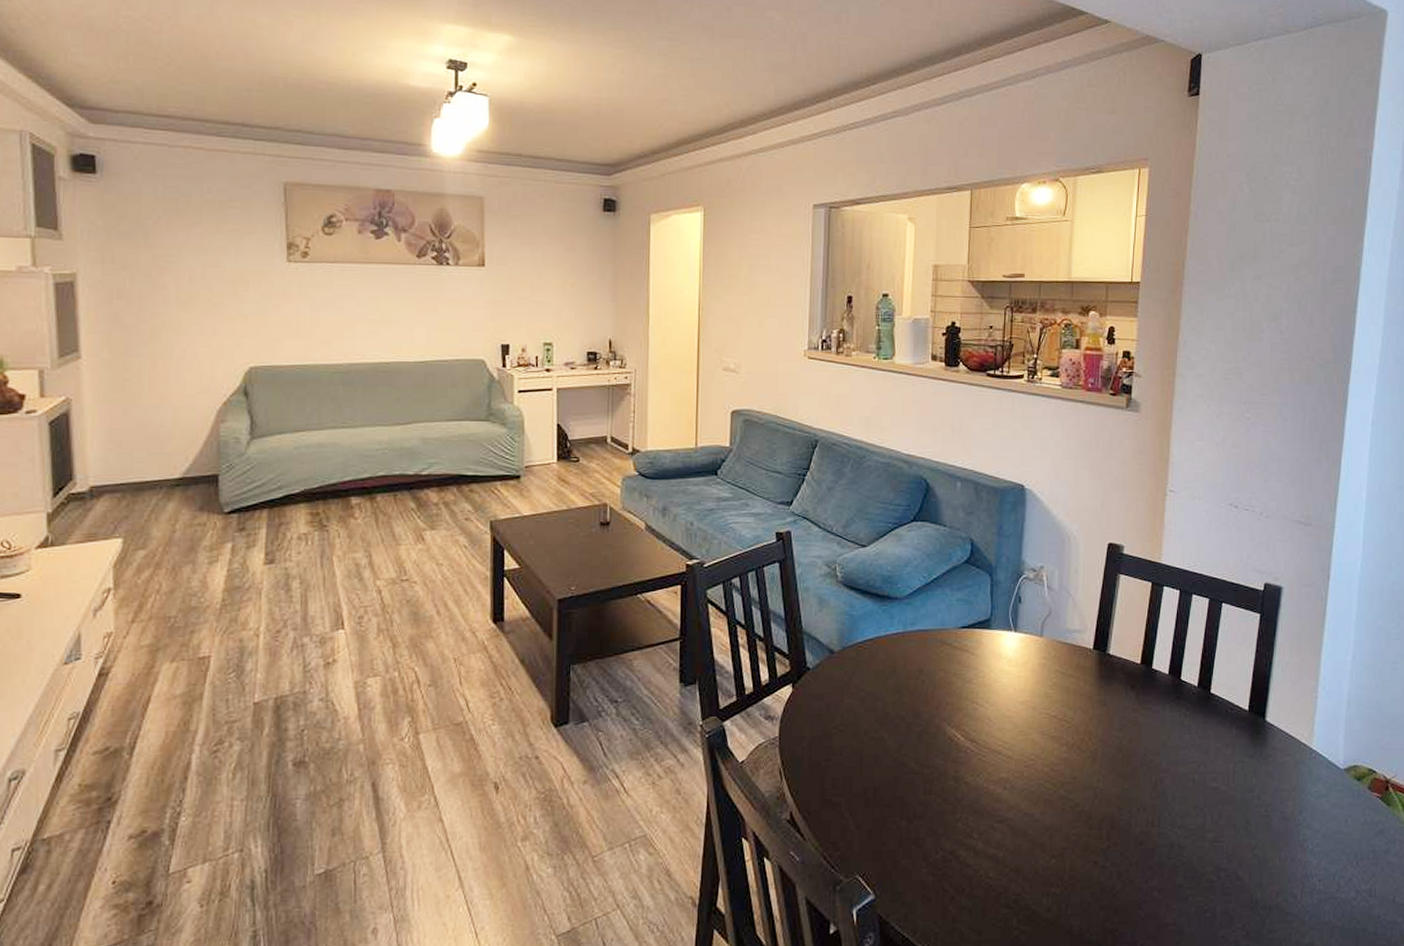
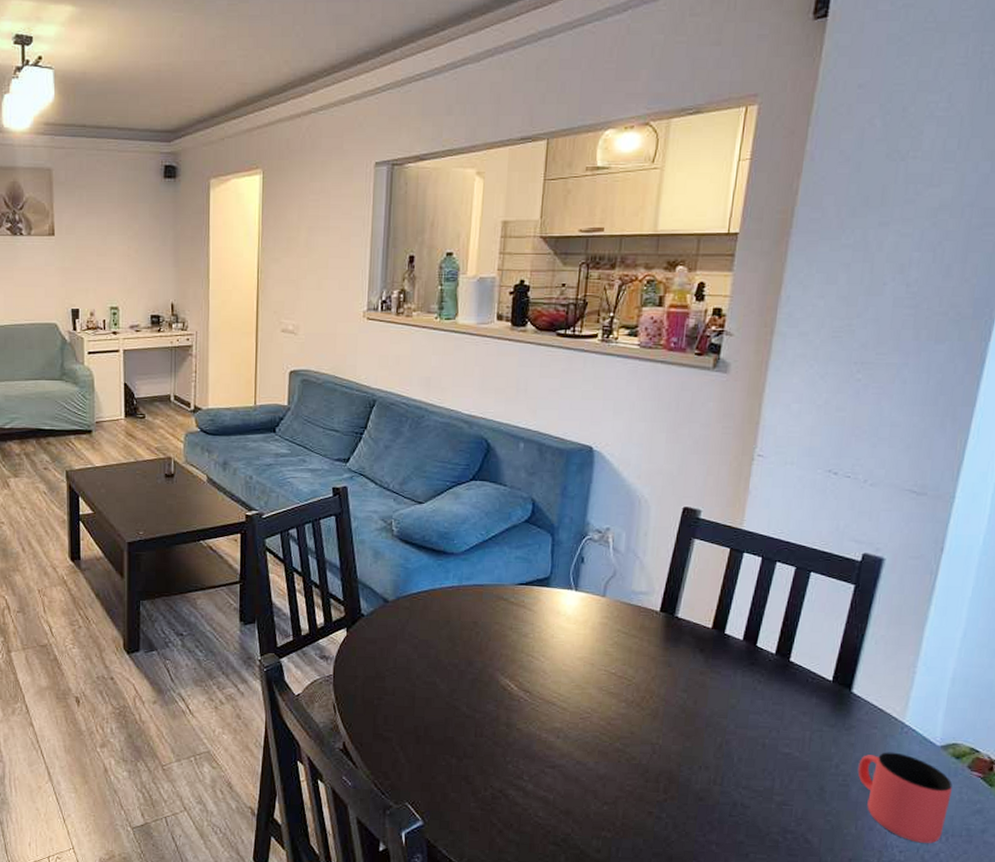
cup: none [1277,778,1357,869] -> present [857,752,953,843]

